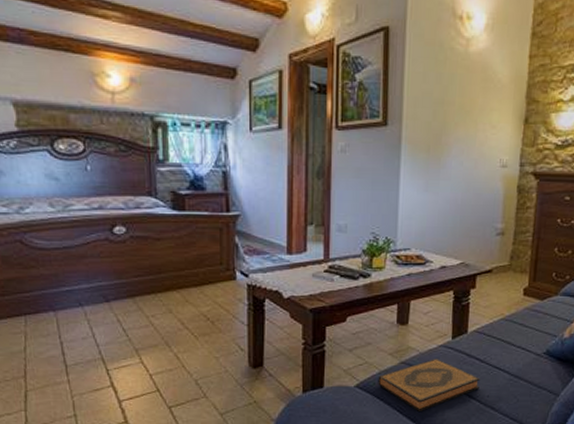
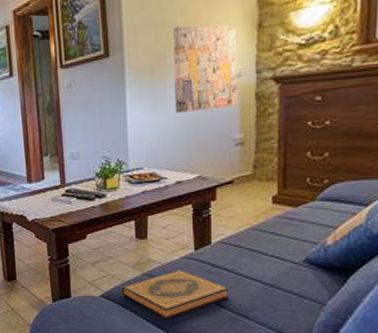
wall art: none [446,107,507,196] -> present [173,24,237,113]

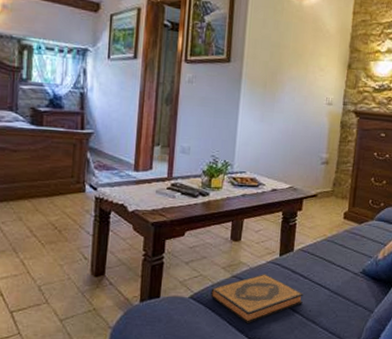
wall art: present [173,24,237,113] -> none [279,50,334,130]

